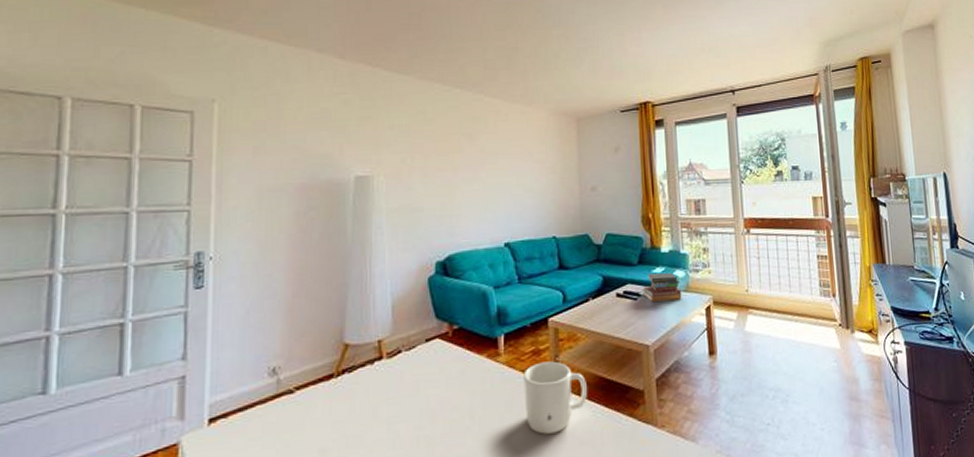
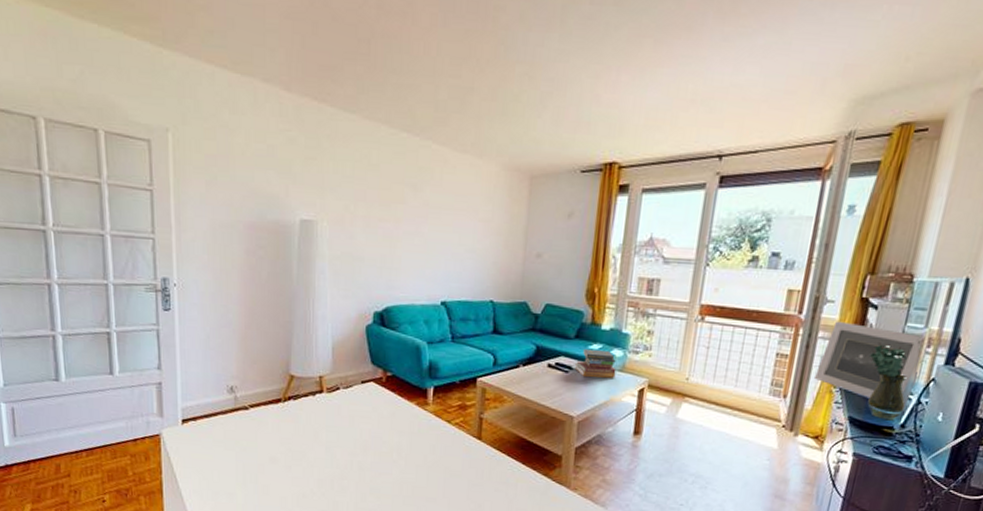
mug: present [523,361,588,434] -> none [447,416,508,478]
picture frame: none [853,220,935,291] -> present [813,321,923,407]
vase: none [892,235,933,306] -> present [867,342,908,421]

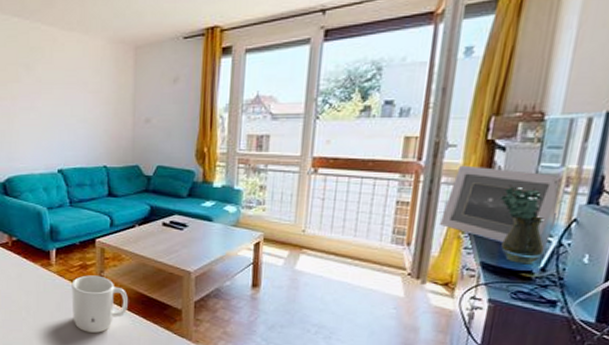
mug: none [447,416,508,478] -> present [71,275,129,333]
books: present [575,348,617,378] -> none [190,206,231,233]

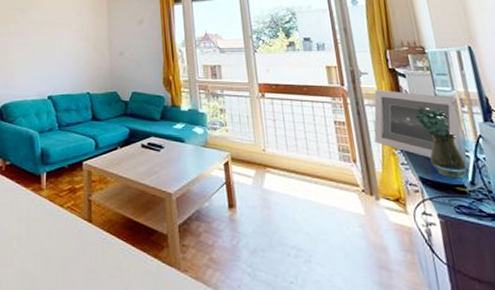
mug: present [71,275,129,333] -> none [61,199,117,264]

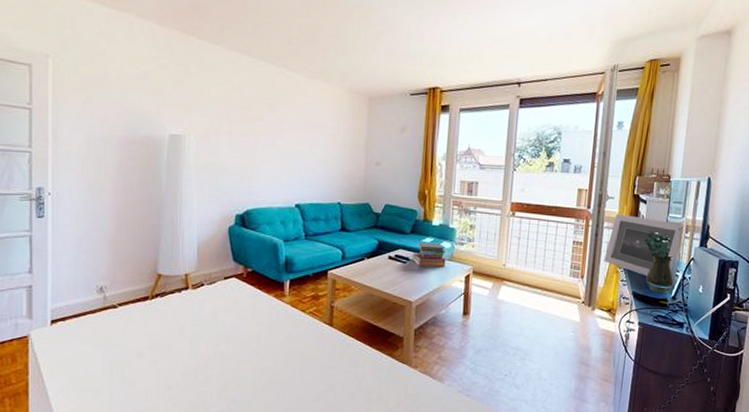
books: none [165,128,201,154] -> present [412,242,446,267]

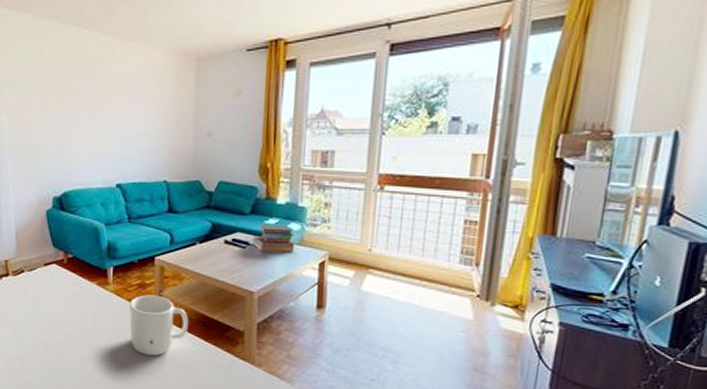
mug: none [302,305,356,362] -> present [129,294,189,356]
picture frame: present [603,213,683,282] -> none [507,184,631,272]
vase: present [644,230,674,294] -> none [570,204,616,287]

